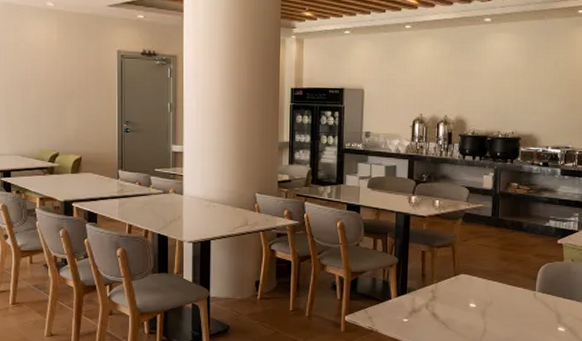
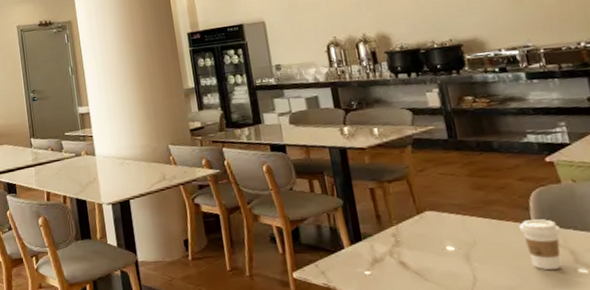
coffee cup: none [526,288,554,328] -> present [519,219,561,271]

